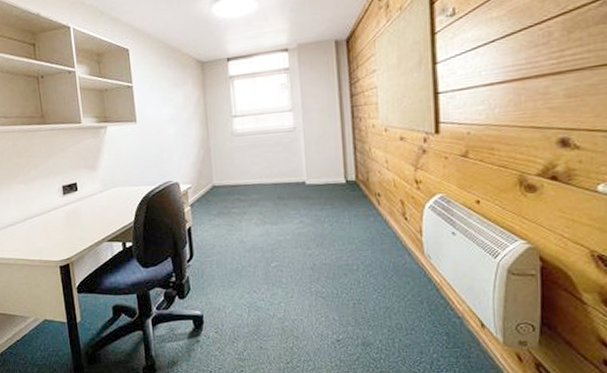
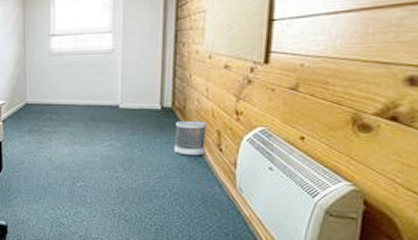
wastebasket: none [361,191,391,227] -> present [173,120,206,156]

